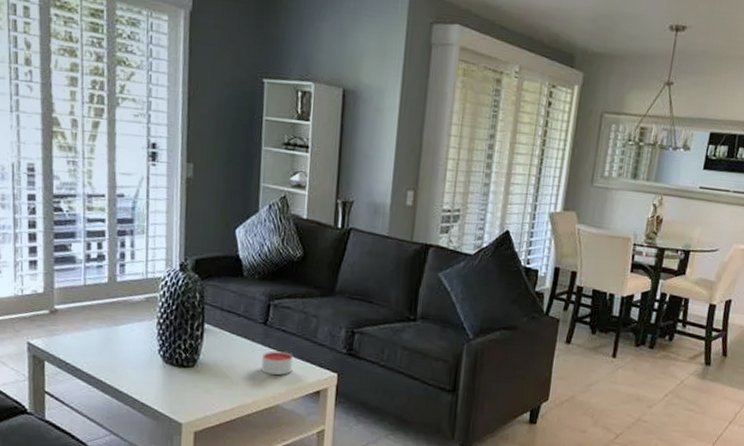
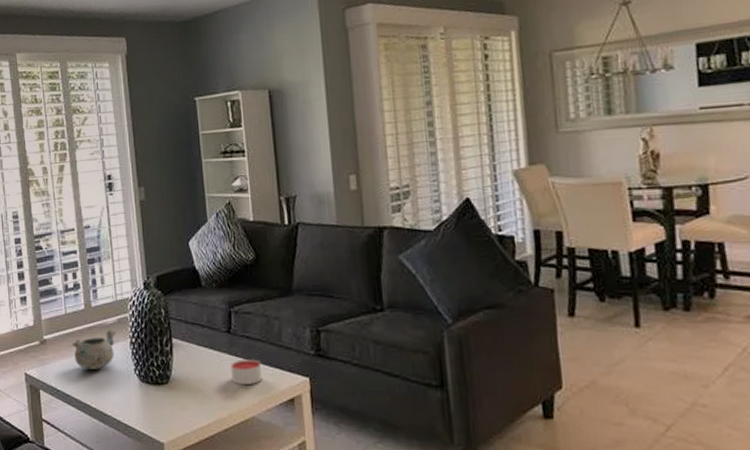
decorative bowl: none [88,307,143,346] -> present [72,330,117,370]

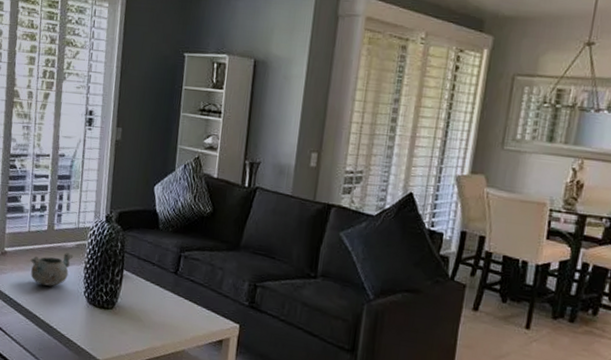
candle: present [231,359,263,384] -> none [170,299,200,323]

